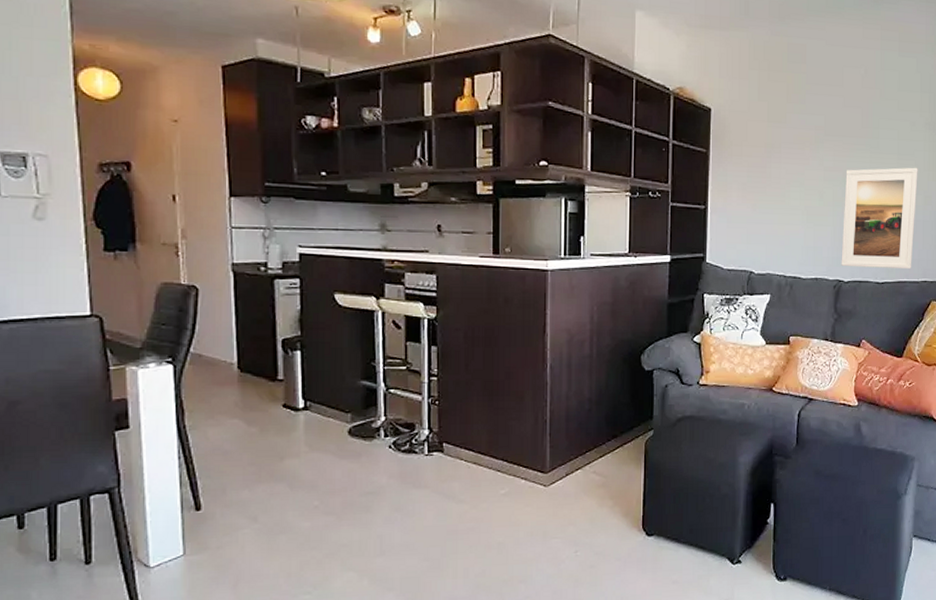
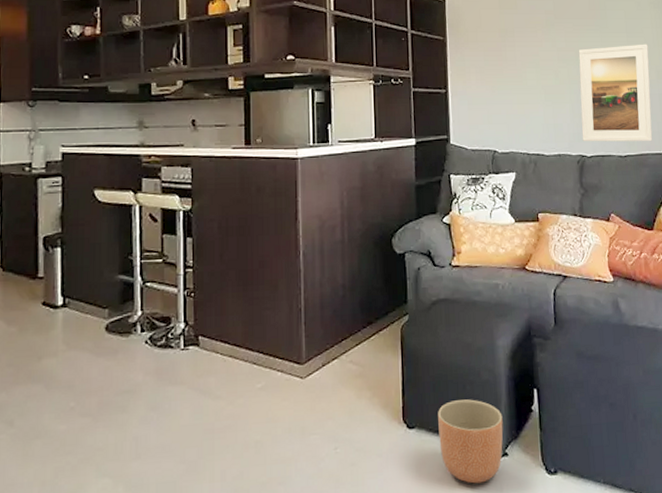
planter: none [676,511,739,587] -> present [438,399,504,484]

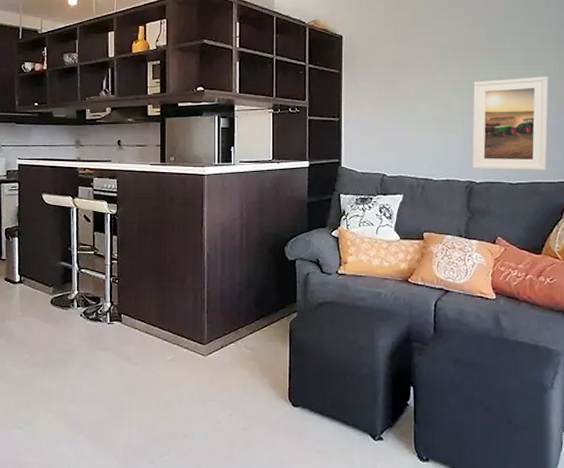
planter: present [438,399,504,484] -> none [320,388,380,460]

